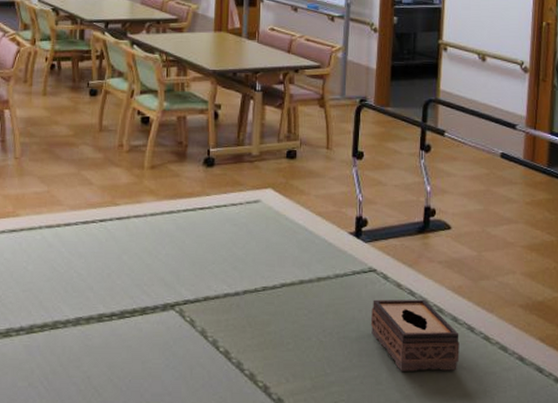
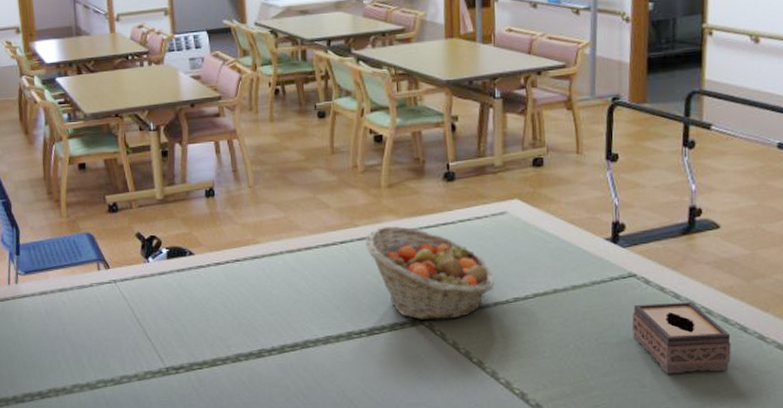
fruit basket: none [124,207,245,306] -> present [365,226,494,321]

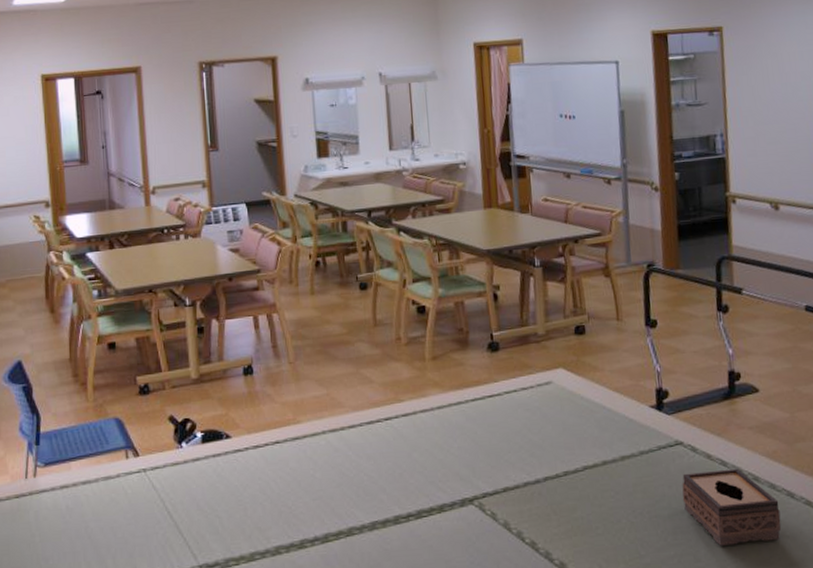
fruit basket: present [365,226,494,321] -> none [411,400,544,500]

